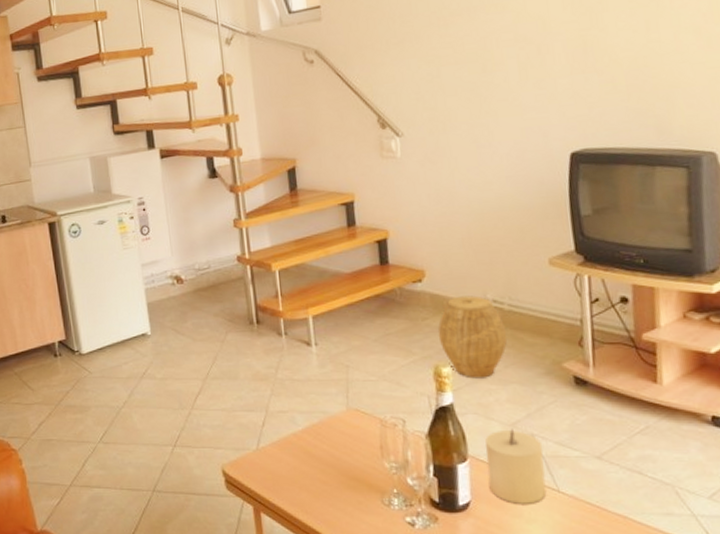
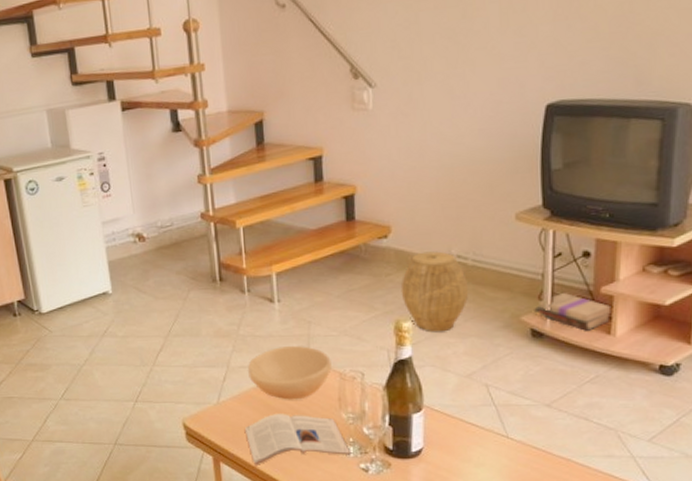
magazine: none [286,462,396,517] -> present [245,414,351,465]
bowl: none [287,390,372,447] -> present [248,345,332,400]
candle: present [485,429,547,504] -> none [440,380,496,450]
books: none [575,339,656,379] -> present [534,293,612,331]

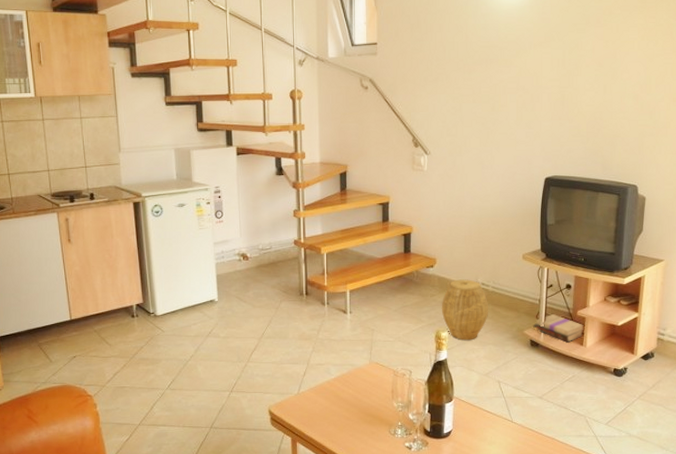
magazine: present [245,414,351,465] -> none [319,403,399,445]
bowl: present [248,345,332,400] -> none [324,348,388,392]

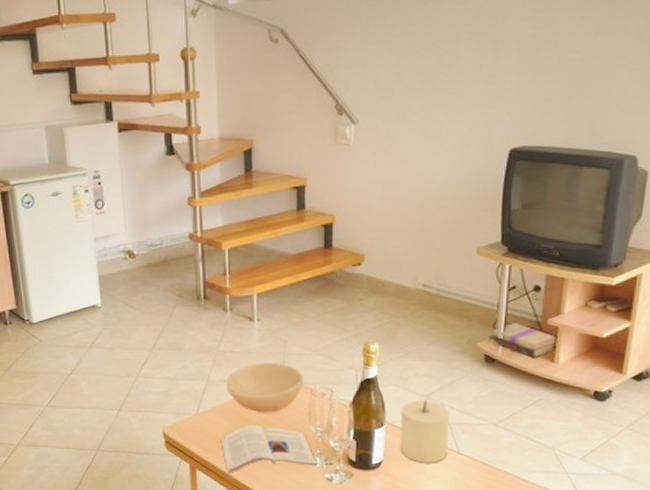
magazine: none [319,403,399,445] -> present [221,426,318,473]
bowl: none [324,348,388,392] -> present [227,362,304,413]
woven basket: present [441,279,489,341] -> none [370,280,432,355]
candle: none [466,378,505,431] -> present [400,399,450,463]

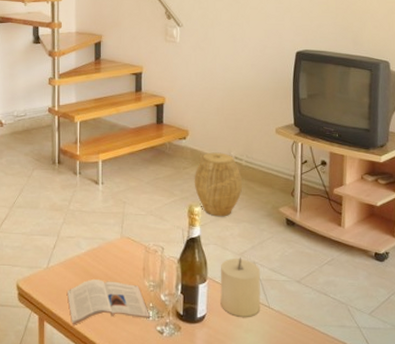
bowl: present [227,362,304,413] -> none [74,221,139,268]
woven basket: none [370,280,432,355] -> present [194,152,243,217]
books: present [488,323,556,358] -> none [288,192,341,223]

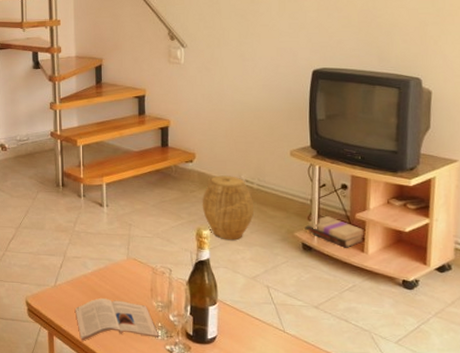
candle: present [220,258,261,317] -> none [231,281,275,341]
books: none [288,192,341,223] -> present [304,216,364,248]

